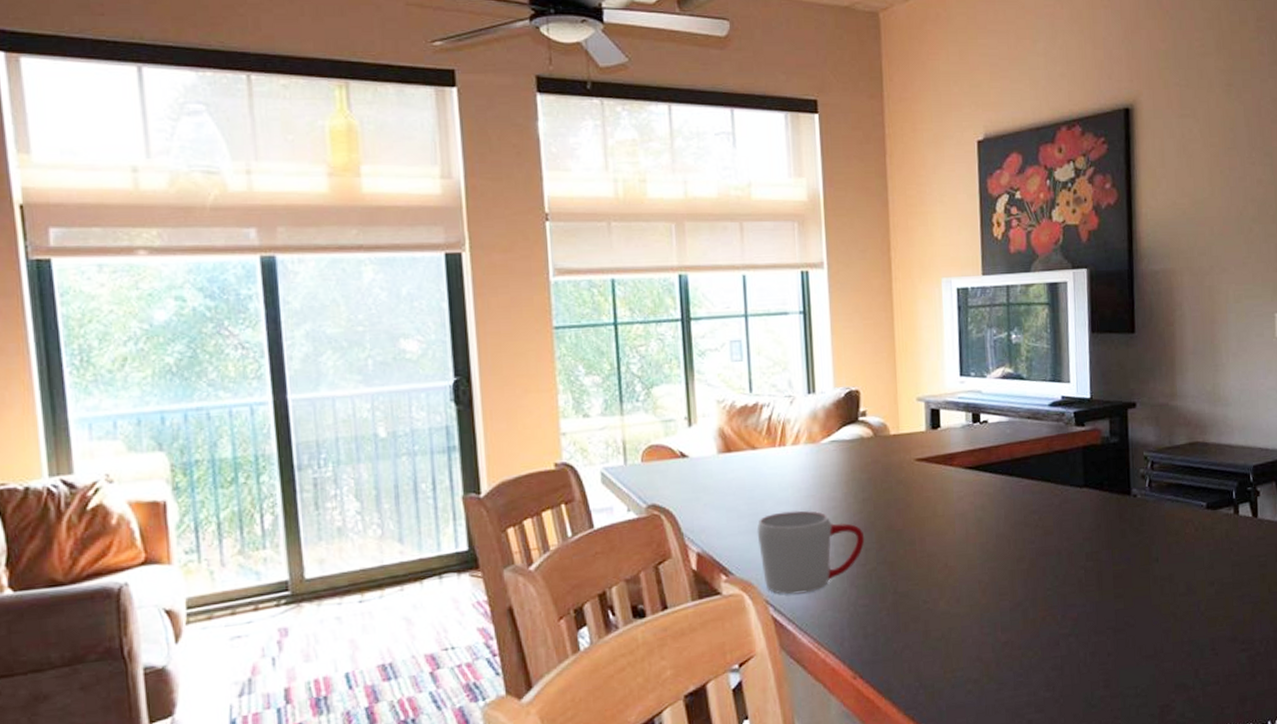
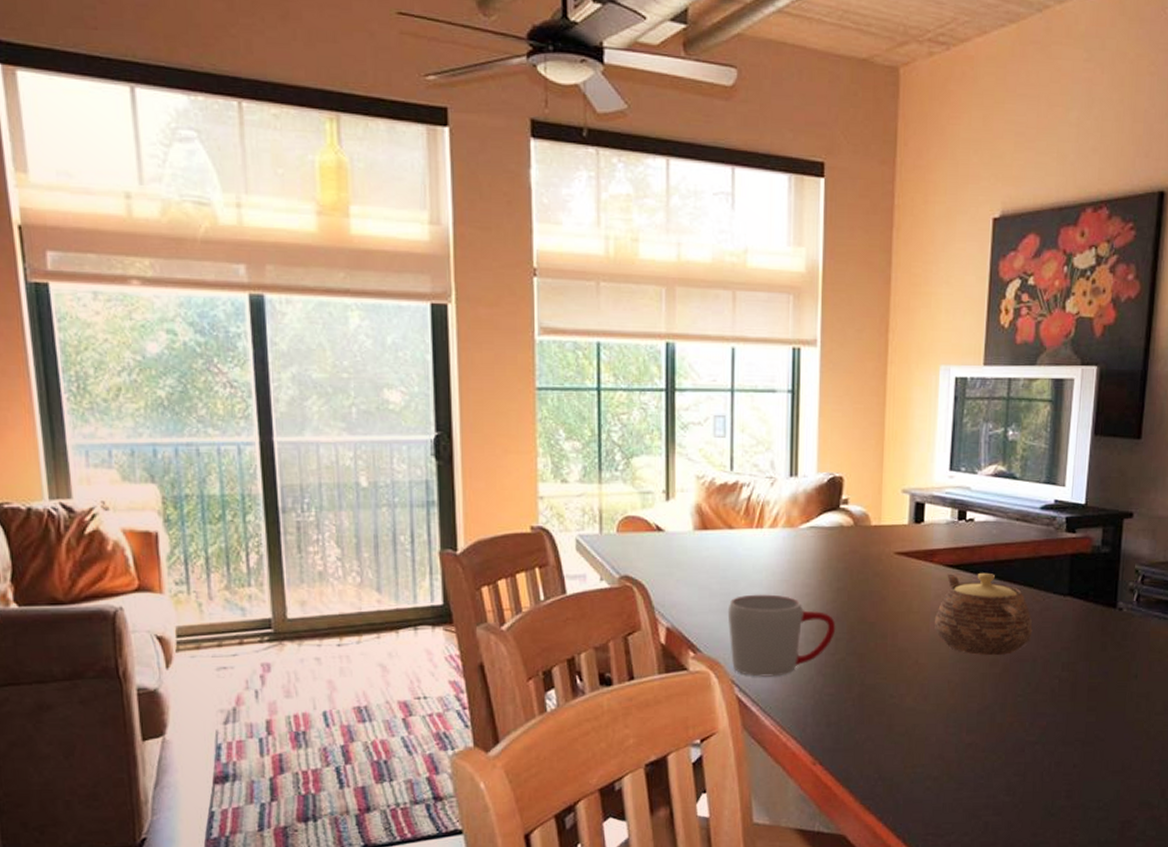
teapot: none [959,471,1054,553] -> present [934,572,1033,655]

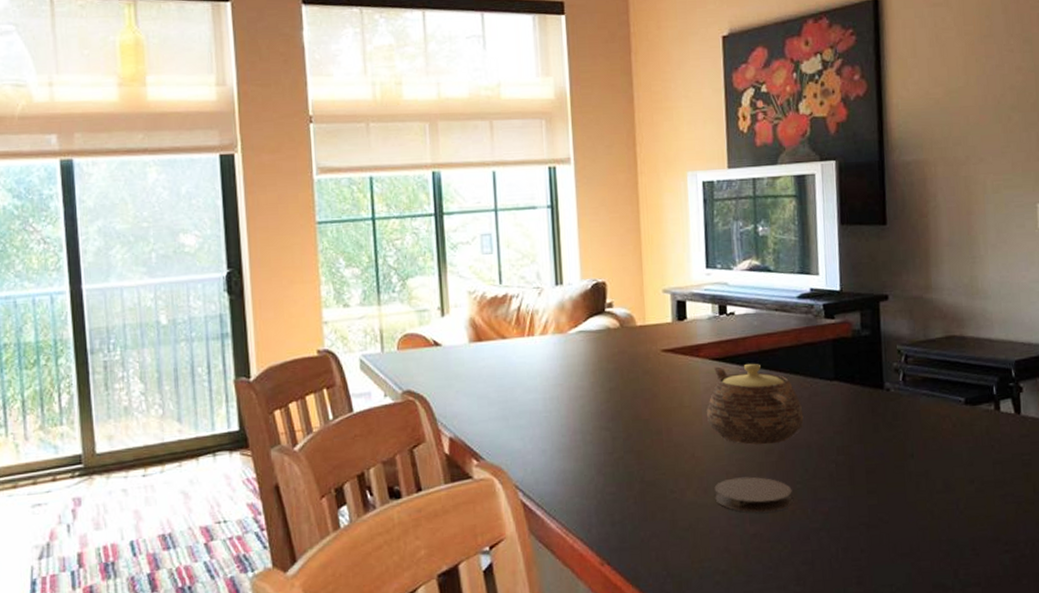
mug: present [727,594,836,677] -> none [506,398,612,481]
coaster: none [934,687,1012,723] -> present [714,476,793,513]

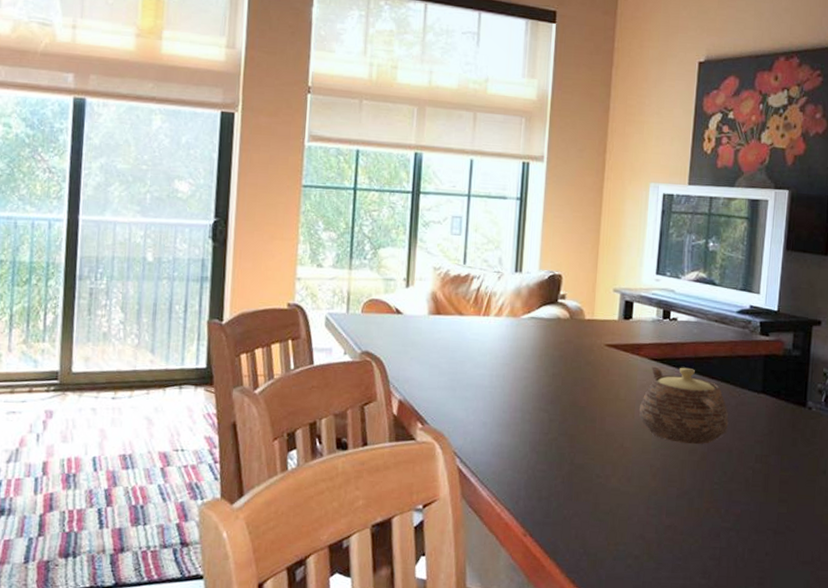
coaster: present [714,476,793,513] -> none [637,471,709,507]

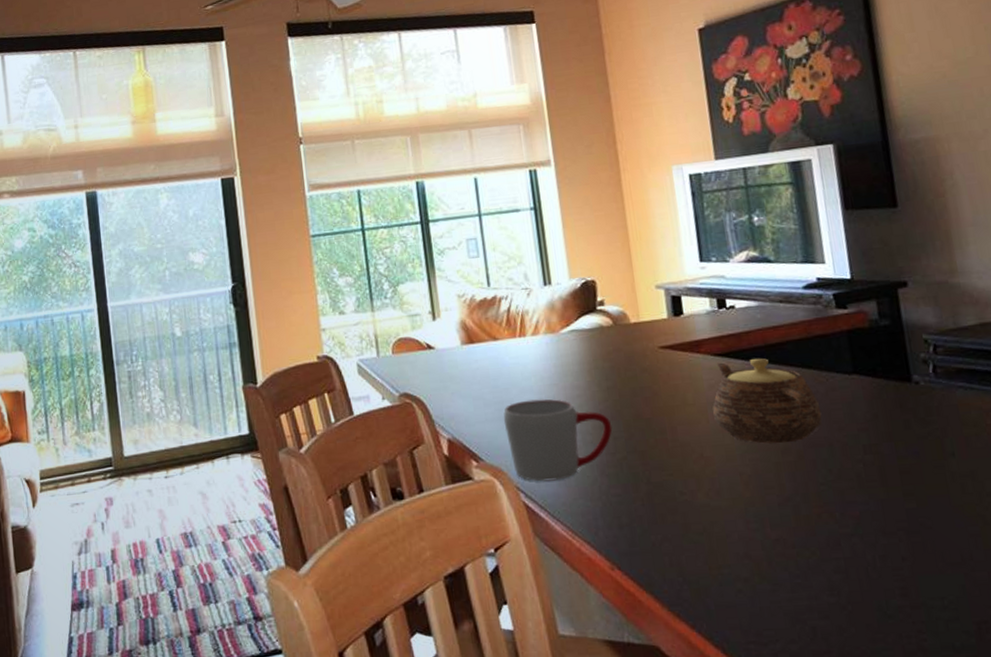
mug: none [454,374,550,451] -> present [503,398,613,482]

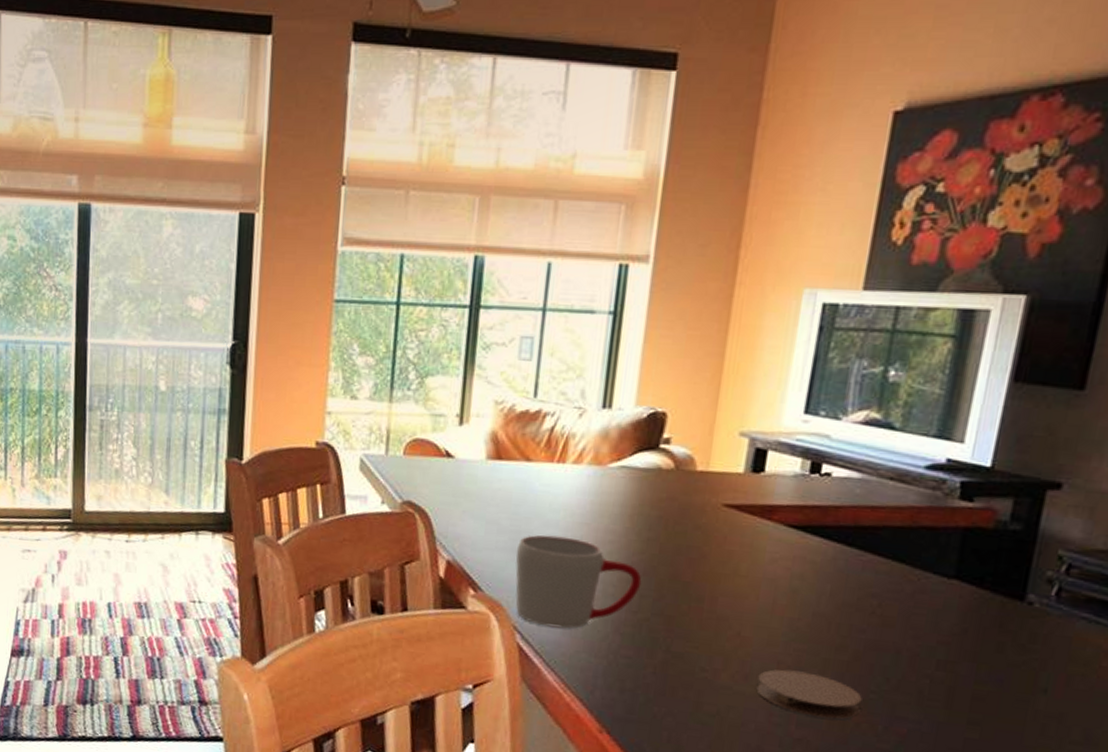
teapot: present [712,358,822,444] -> none [765,535,900,641]
coaster: none [728,477,818,516] -> present [756,669,862,719]

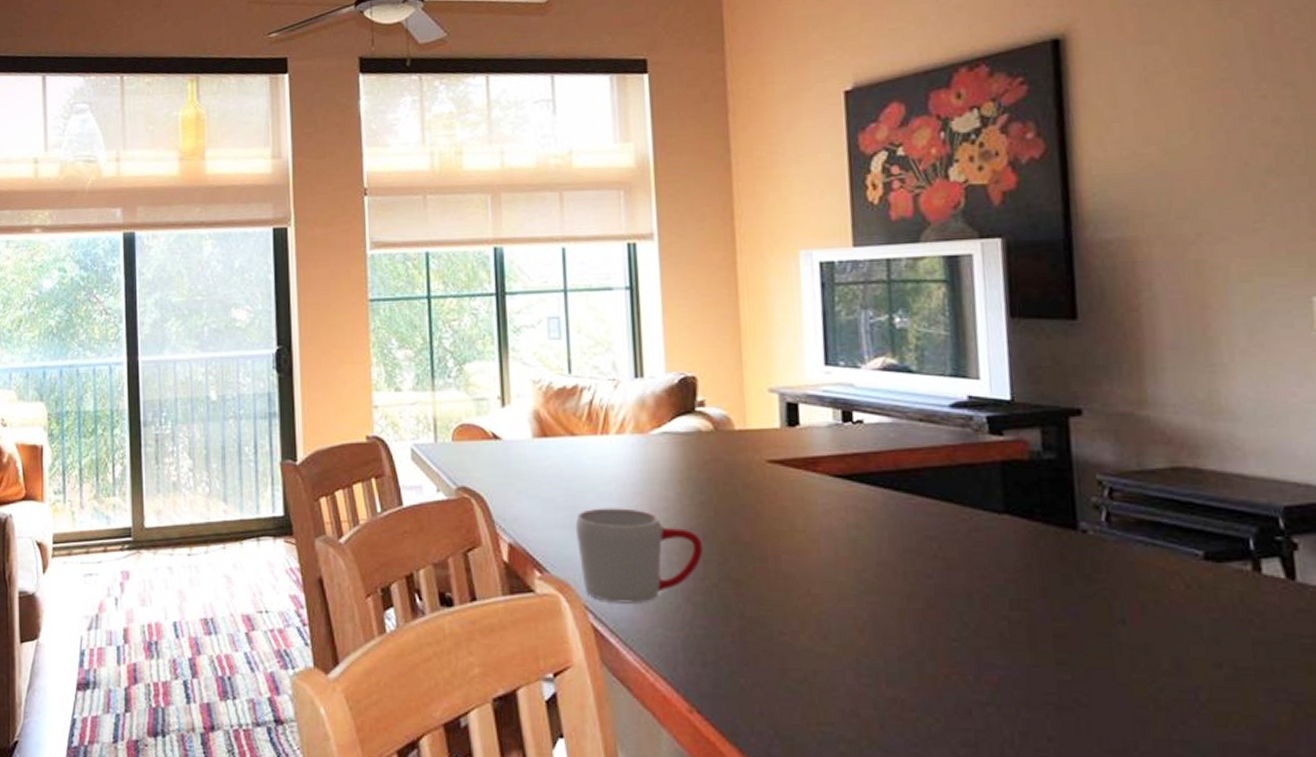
coaster: present [756,669,862,719] -> none [837,624,947,673]

